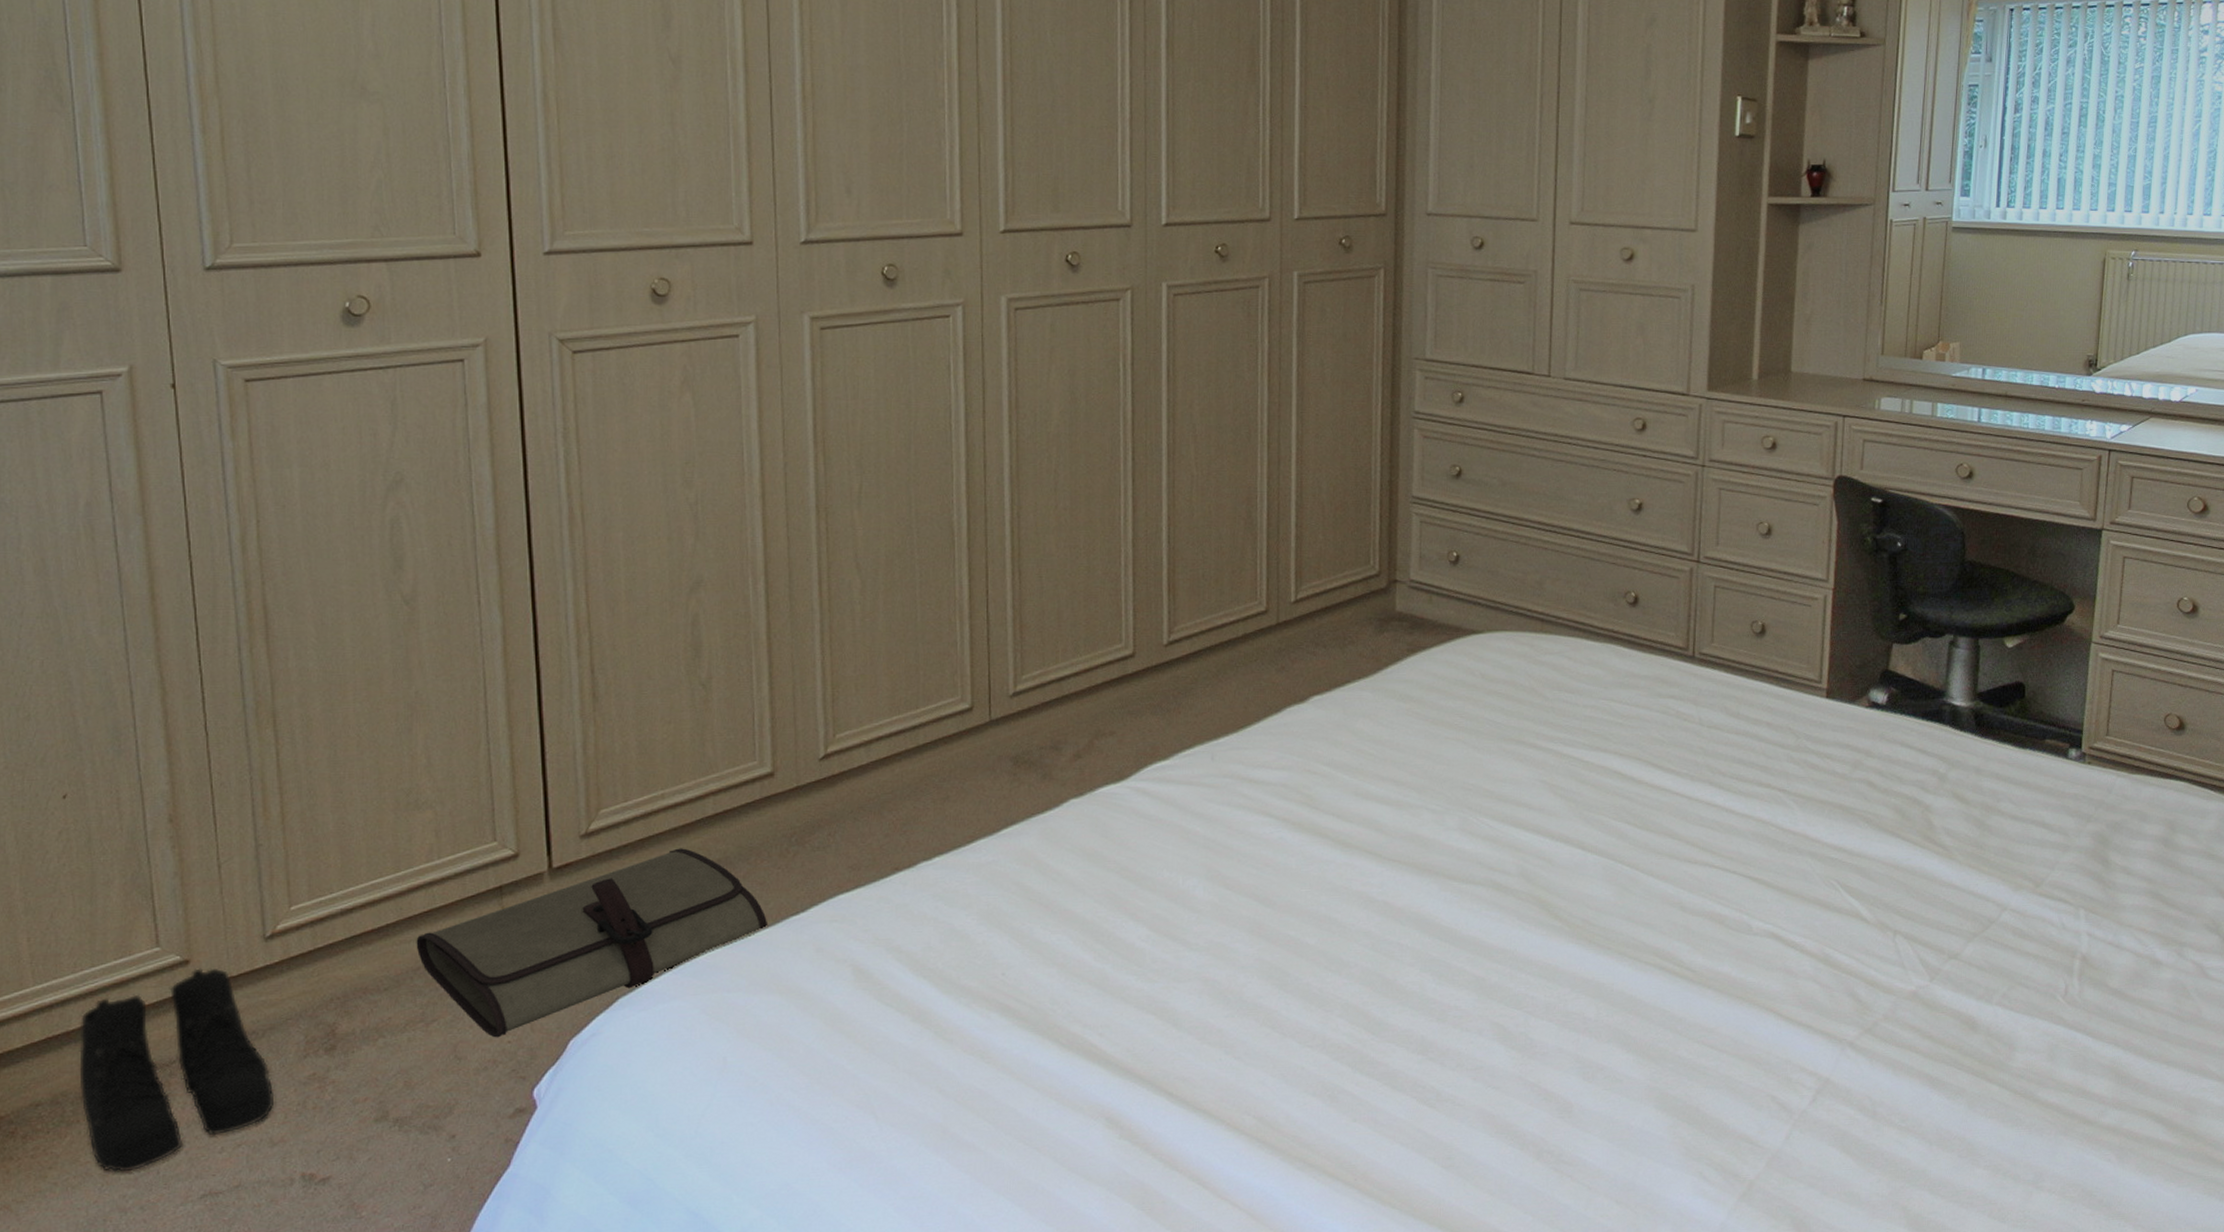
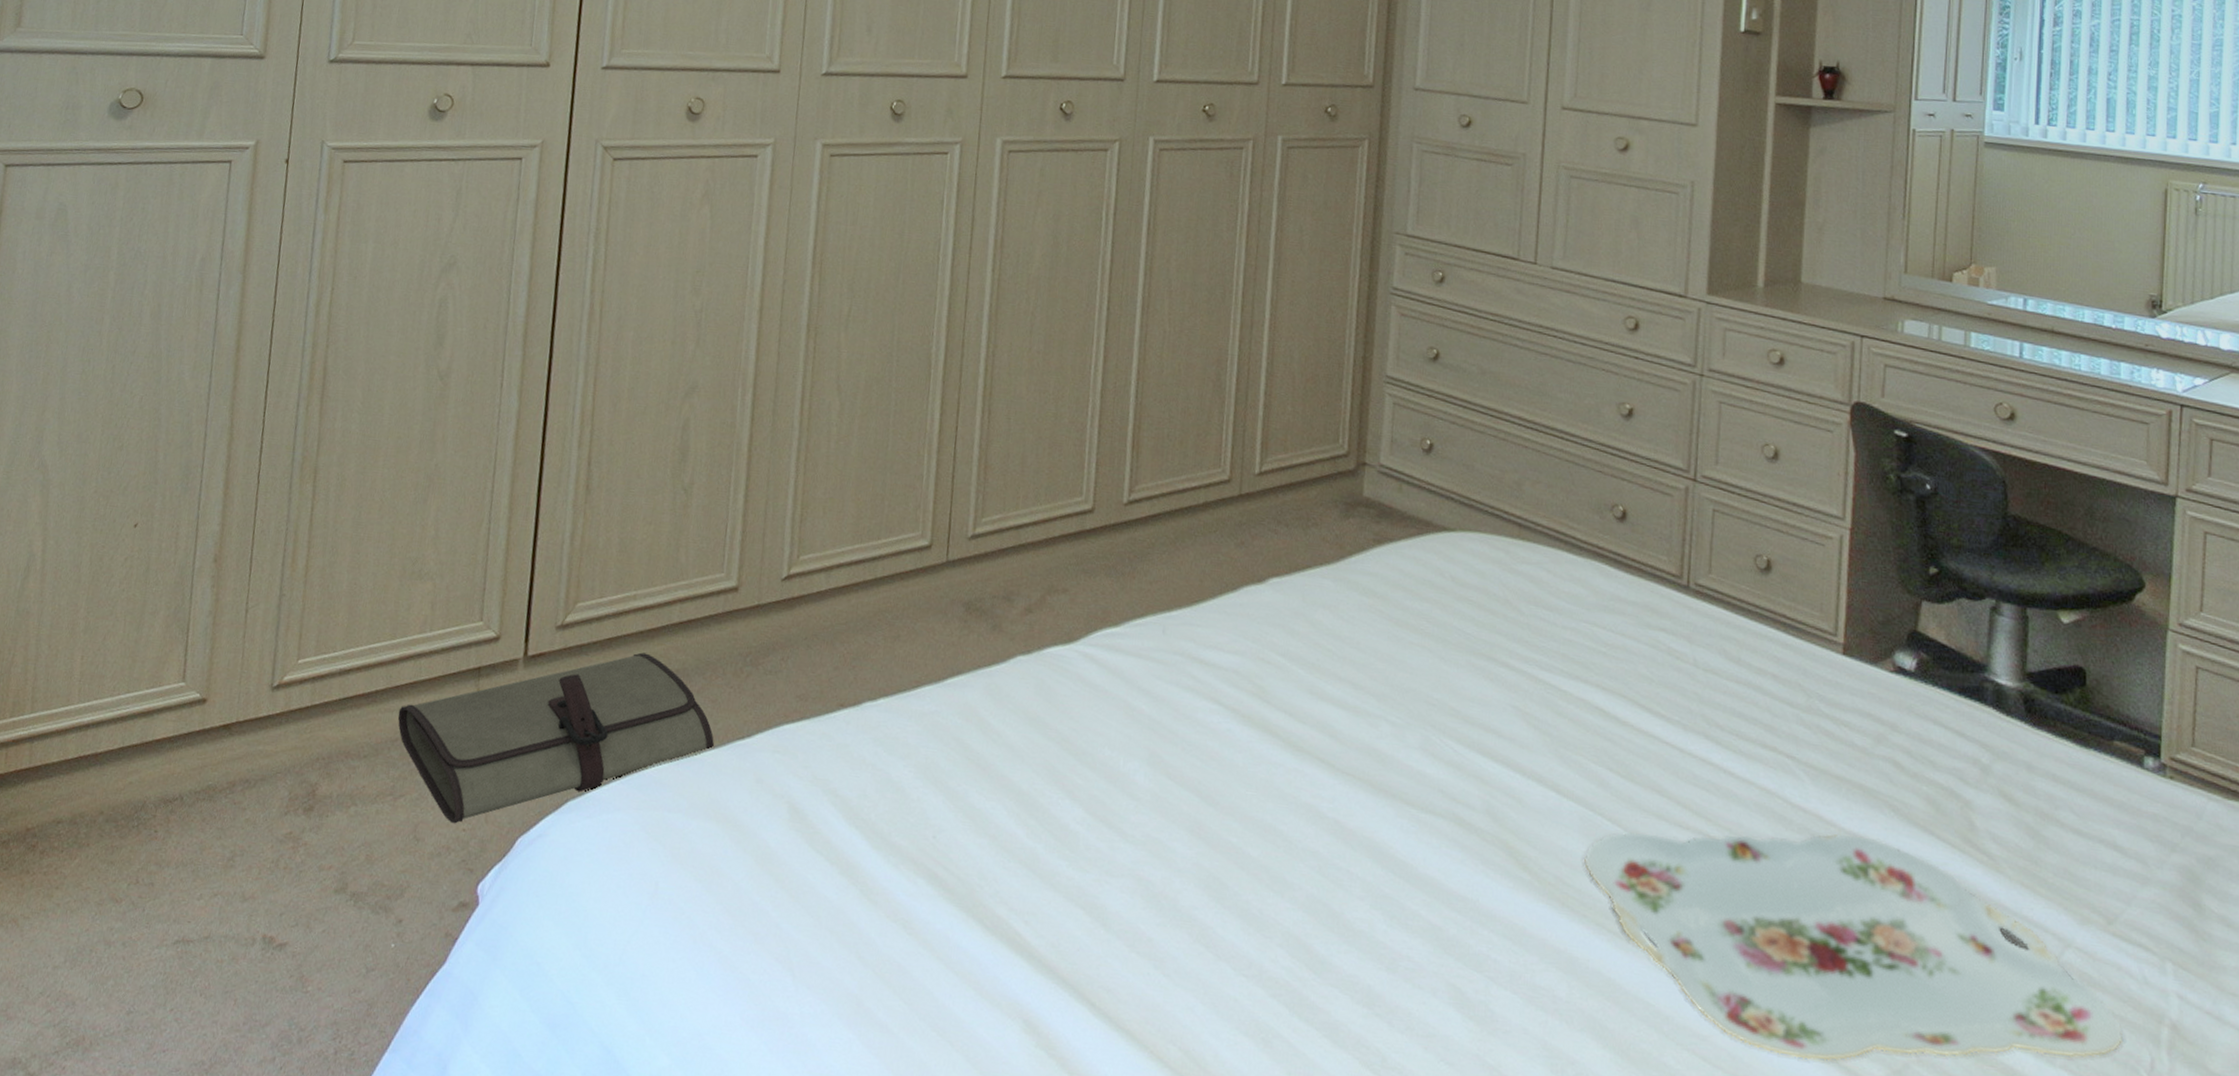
boots: present [79,967,275,1172] -> none [93,708,255,904]
serving tray: none [1608,847,2045,1033] -> present [1584,832,2124,1061]

